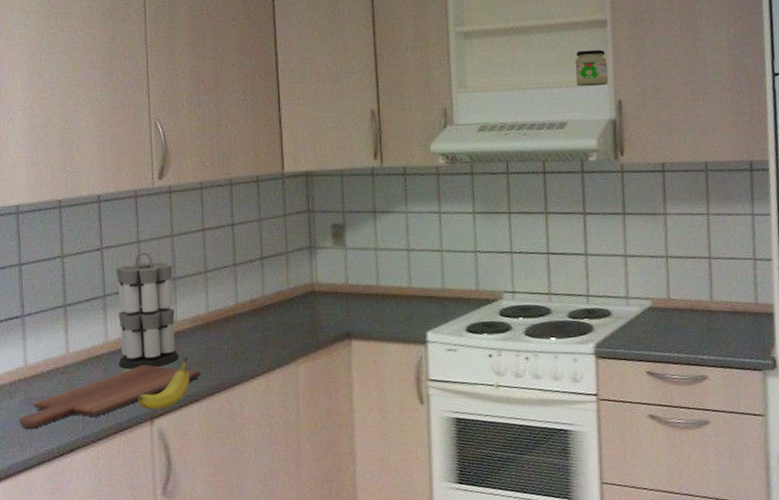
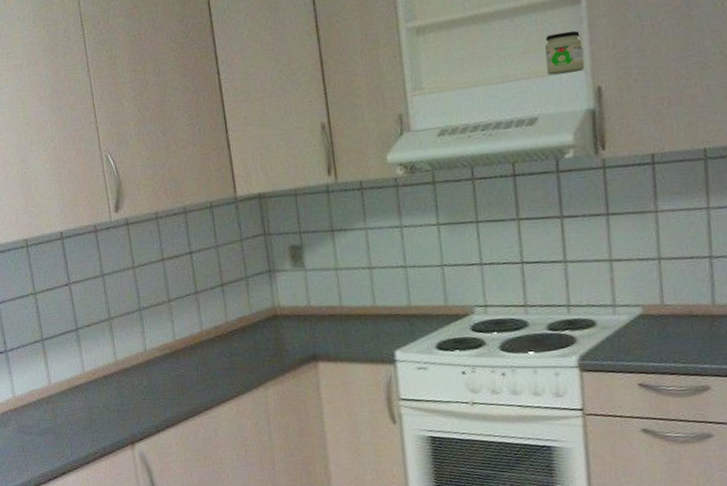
cutting board: present [18,365,201,429] -> none [14,393,174,454]
spice rack: present [116,251,179,369] -> none [84,284,152,398]
fruit: present [137,357,190,410] -> none [117,384,165,435]

